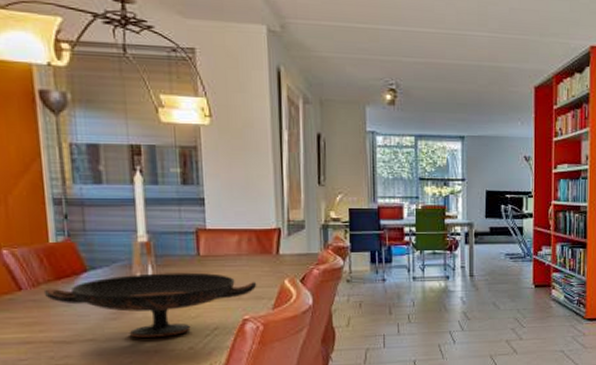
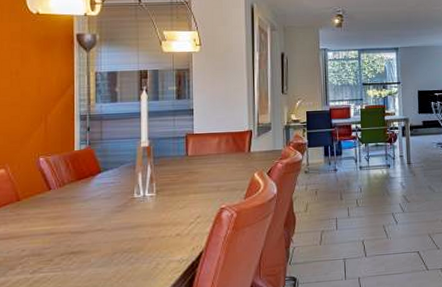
decorative bowl: present [43,272,257,338] -> none [67,170,232,227]

